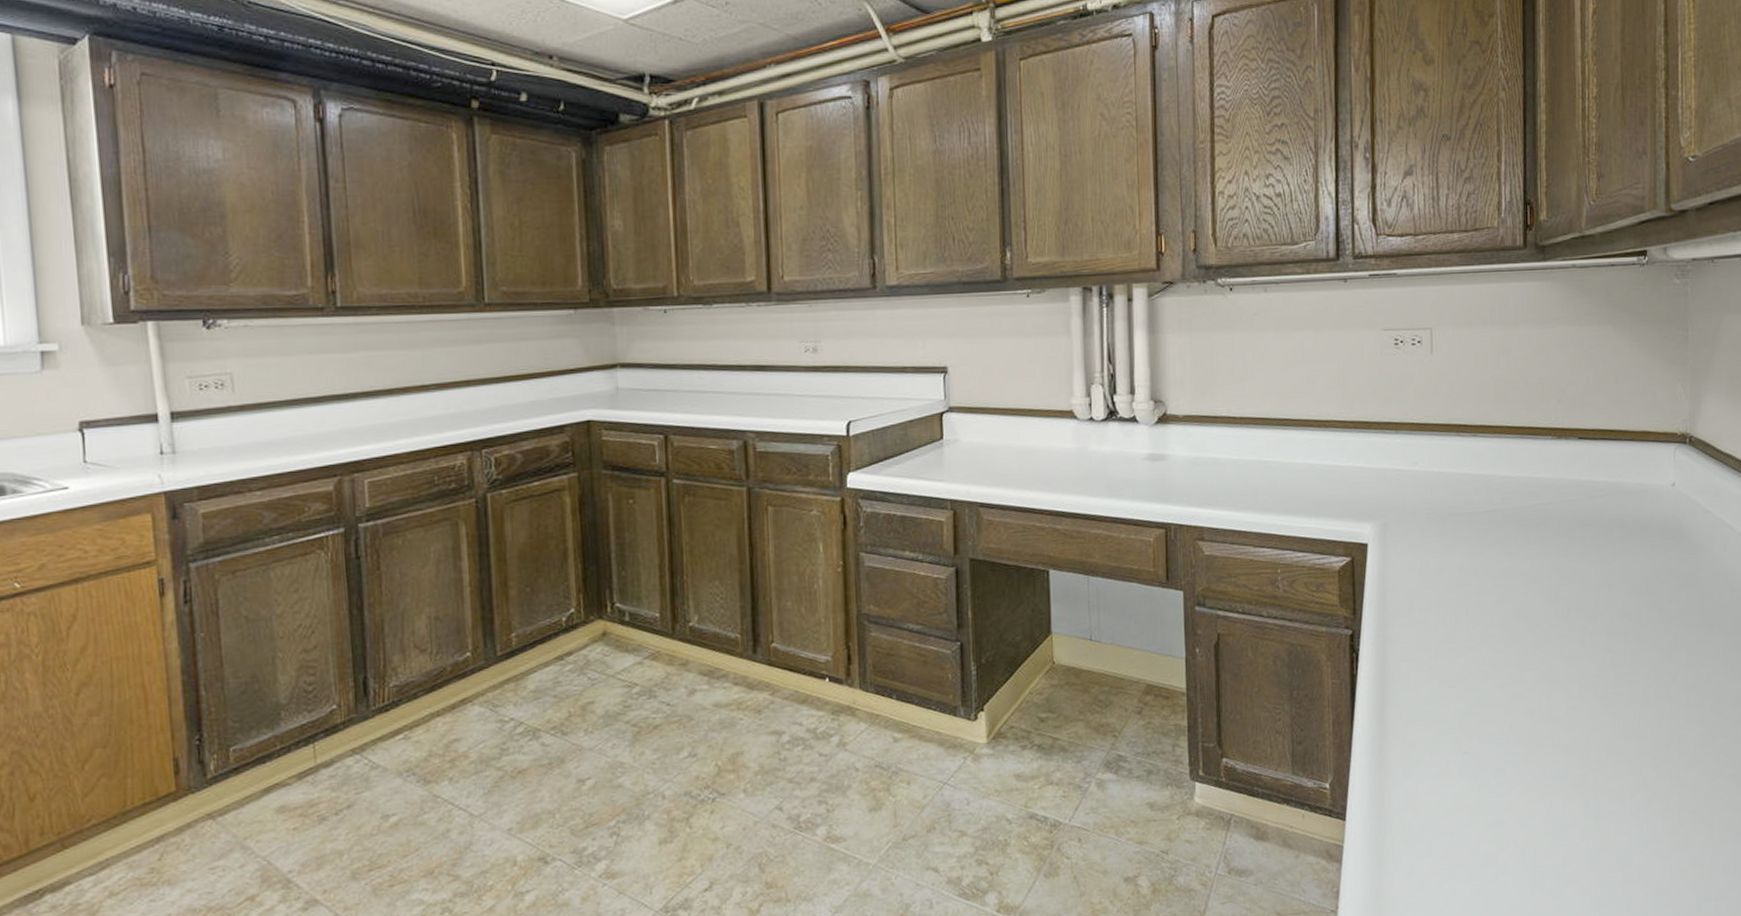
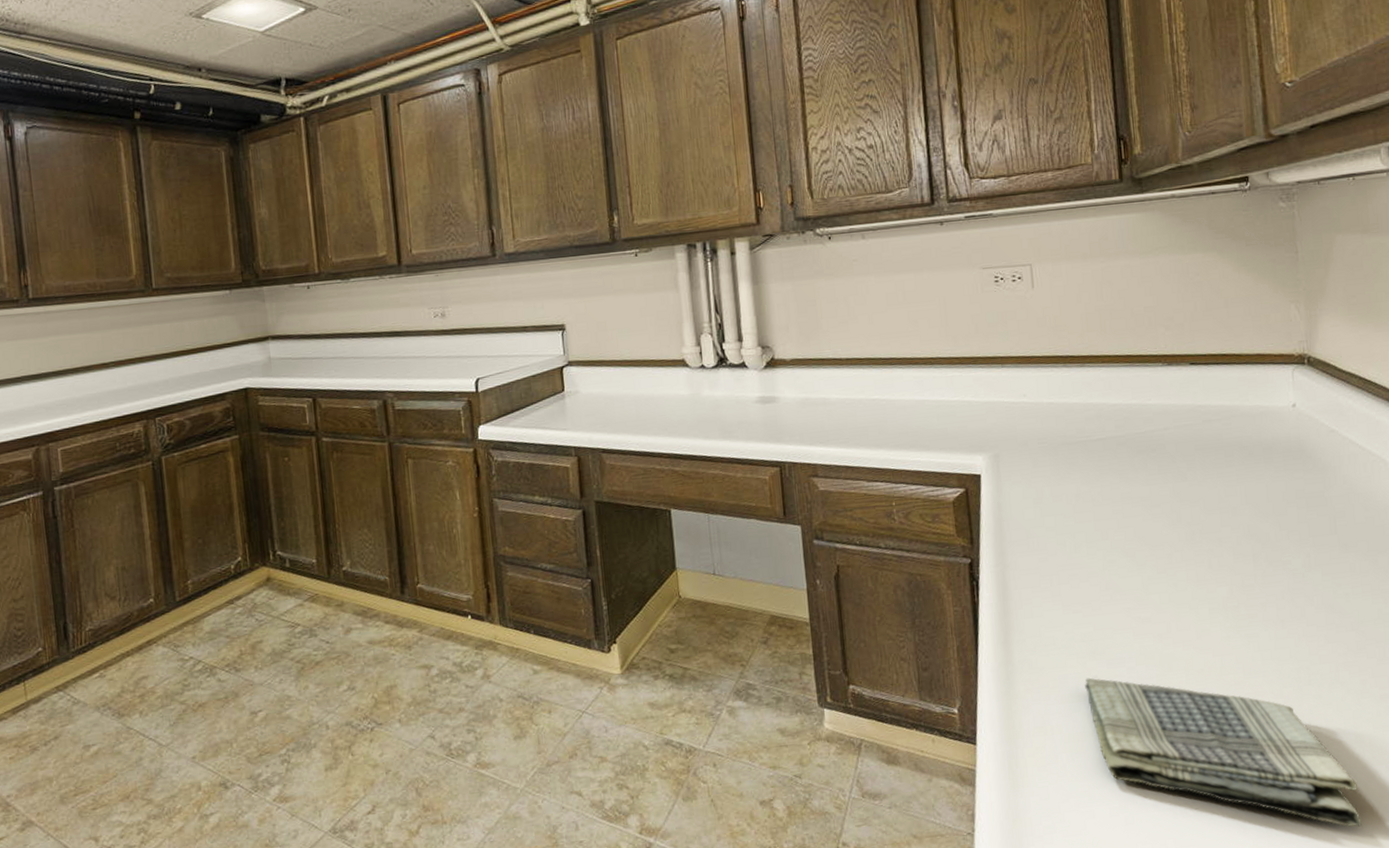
dish towel: none [1455,753,1707,904] -> present [1085,677,1363,828]

